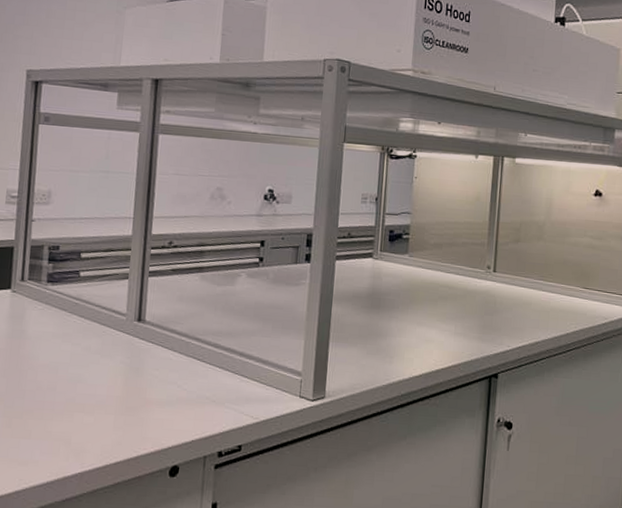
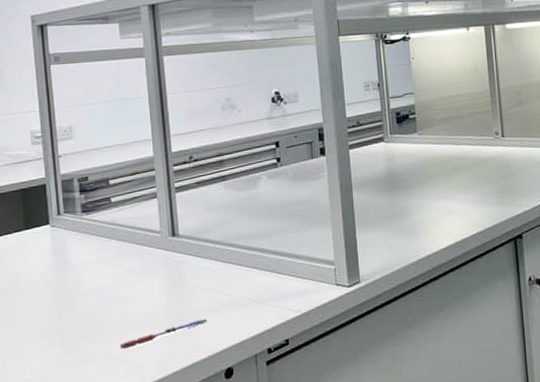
pen: none [64,411,161,431] -> present [119,318,208,350]

